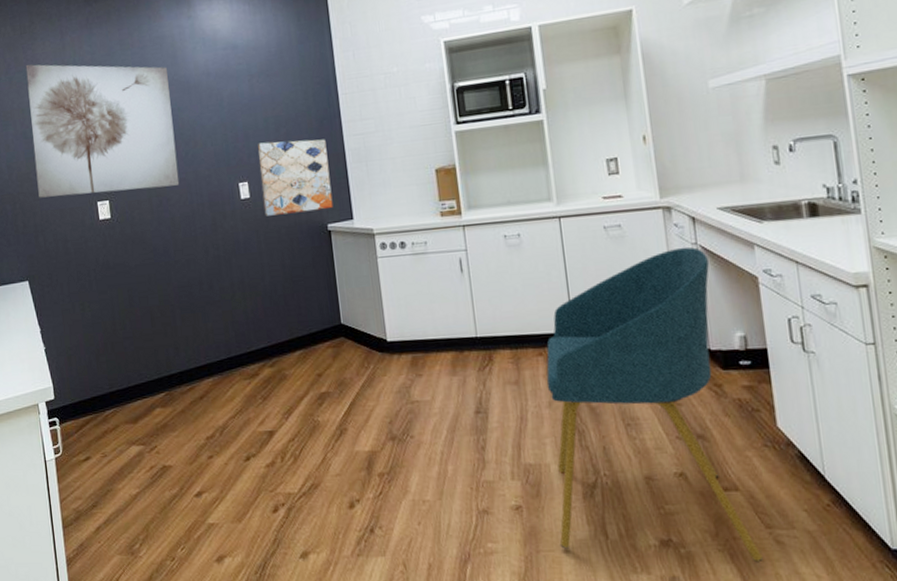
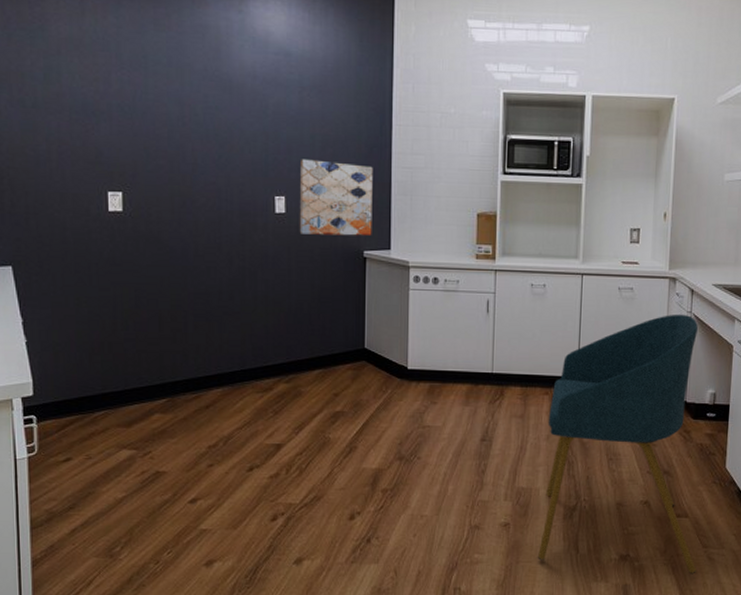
wall art: present [25,64,180,198] -> none [31,22,209,188]

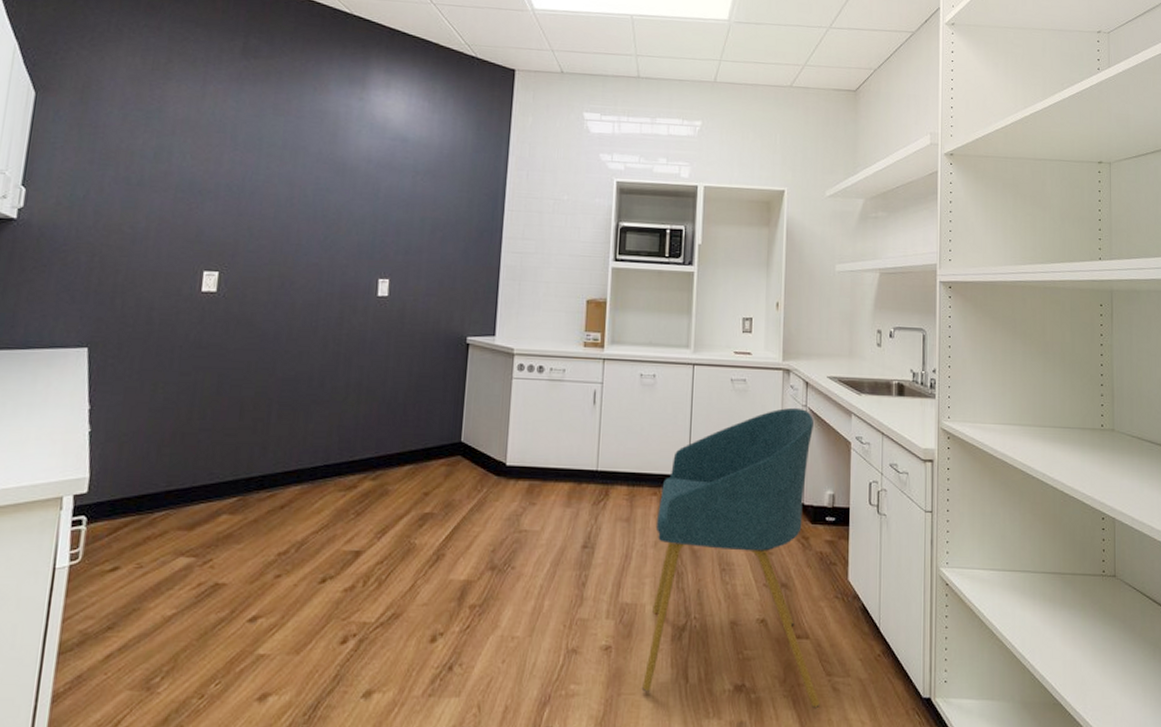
wall art: present [299,159,373,236] -> none [401,242,482,322]

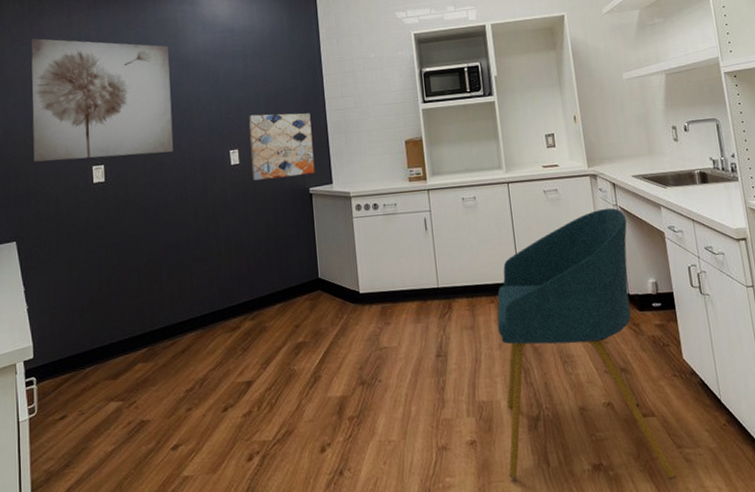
wall art: none [128,103,324,269] -> present [31,38,174,162]
wall art: none [401,242,482,322] -> present [249,113,315,181]

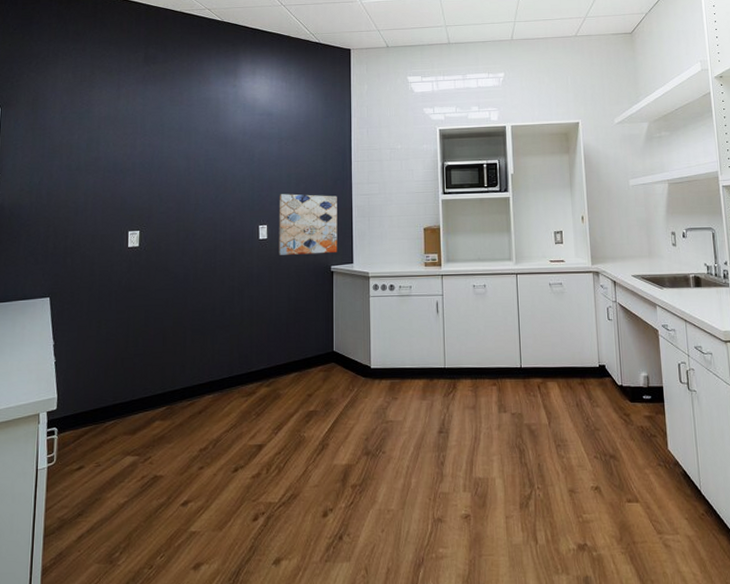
wall art: present [31,38,174,162] -> none [73,107,210,224]
chair: present [497,208,676,480] -> none [498,303,654,564]

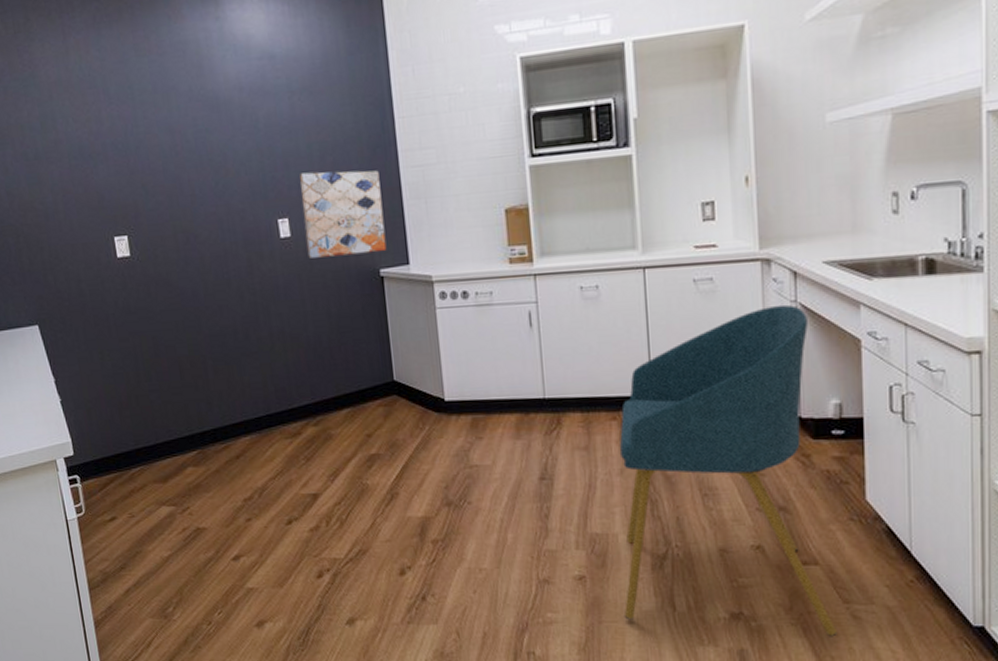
chair: none [498,303,654,564] -> present [620,304,837,637]

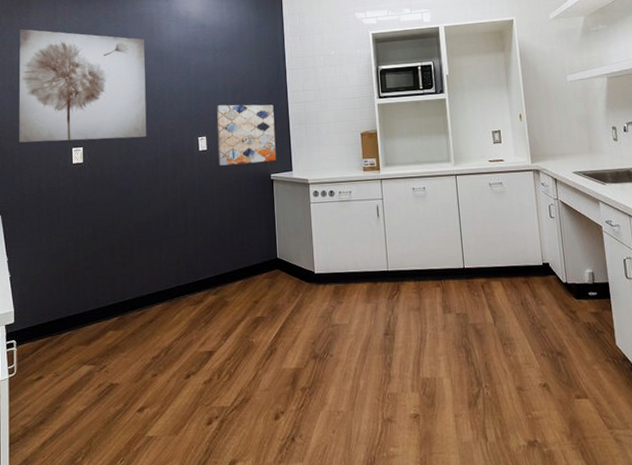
wall art: none [22,70,210,231] -> present [19,28,147,143]
chair: present [620,304,837,637] -> none [442,201,606,458]

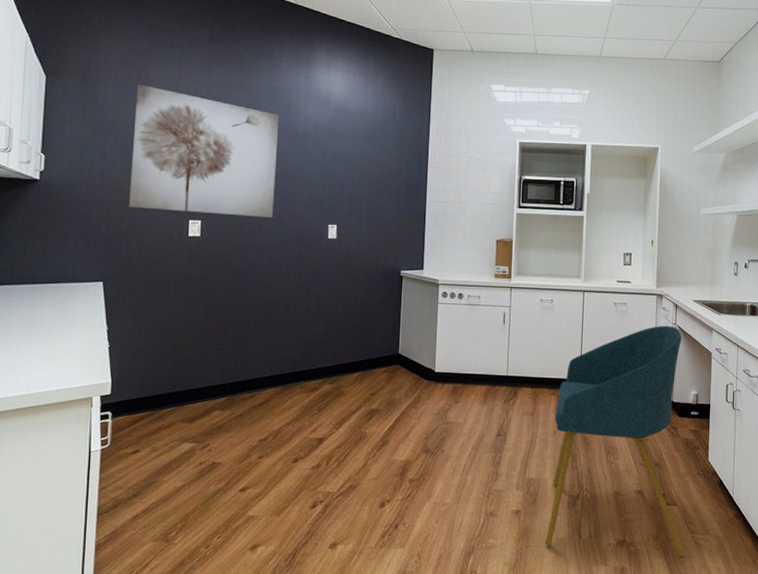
wall art: present [216,104,277,166] -> none [347,194,411,258]
chair: none [442,201,606,458] -> present [544,325,685,558]

